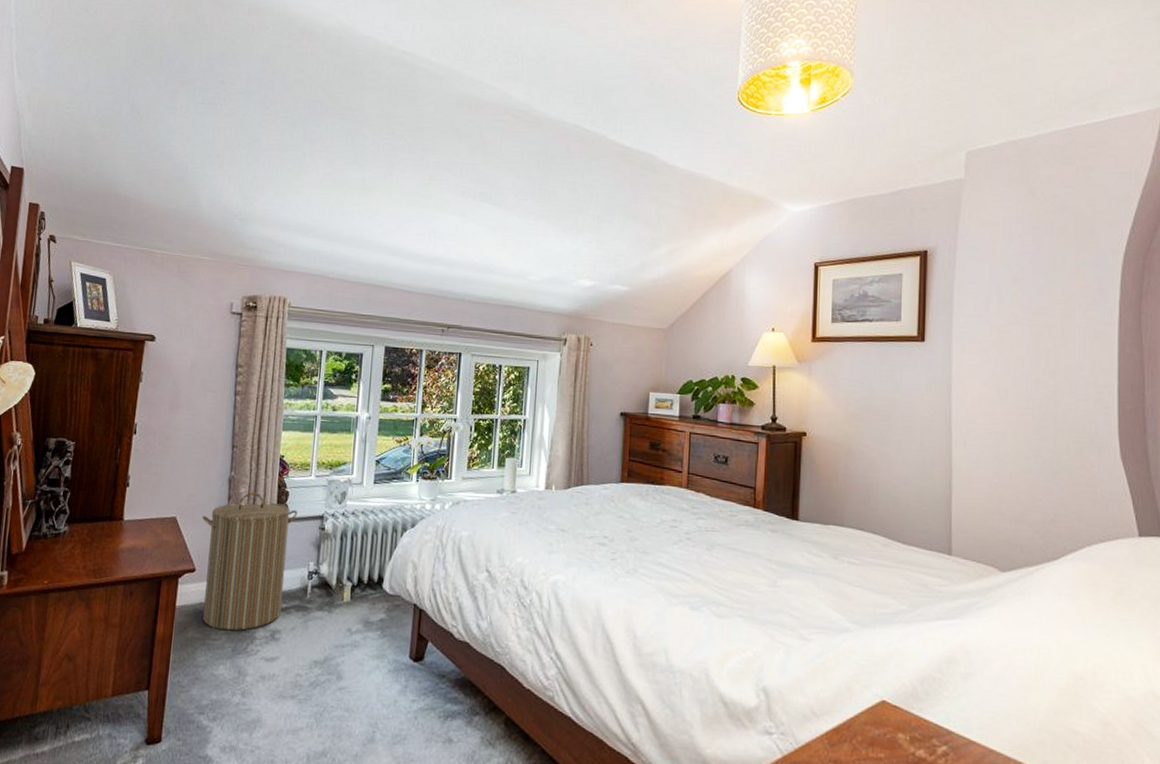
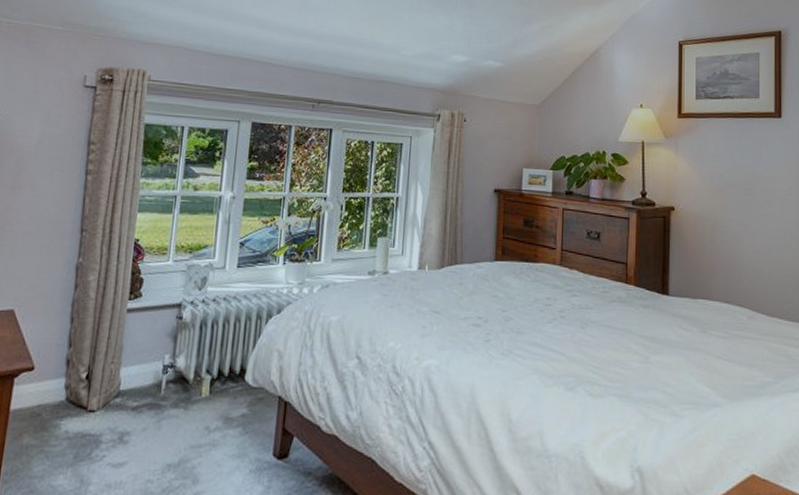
laundry hamper: present [202,492,298,631] -> none [41,279,153,435]

